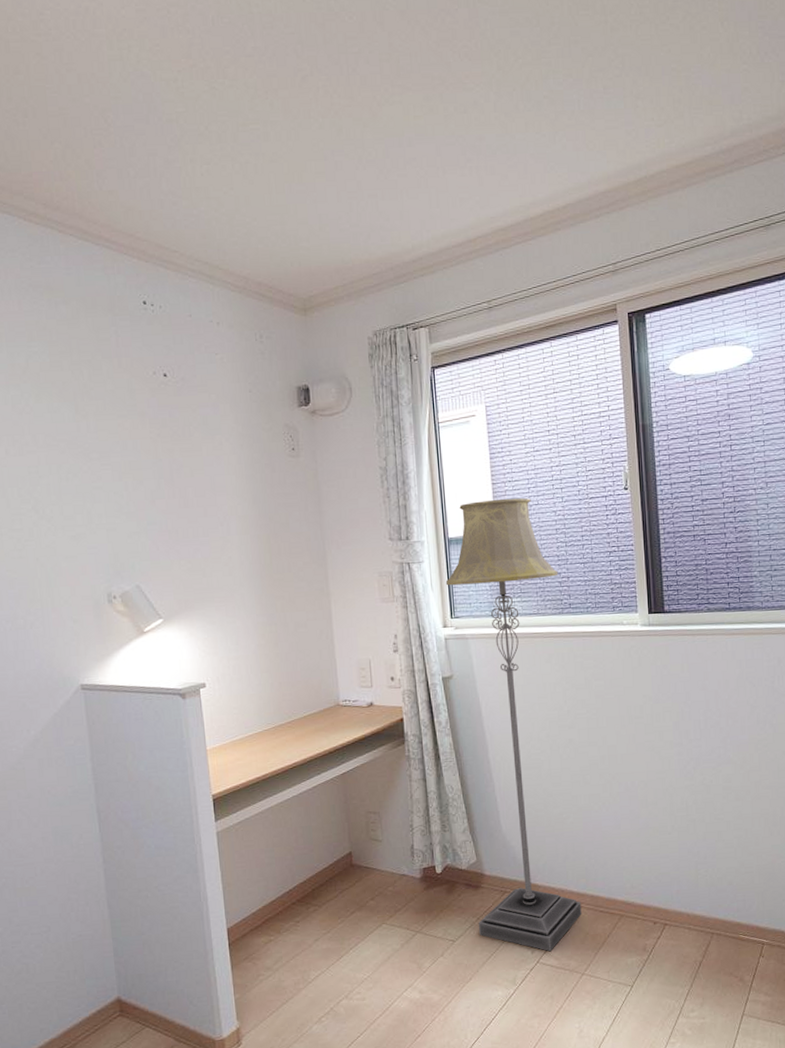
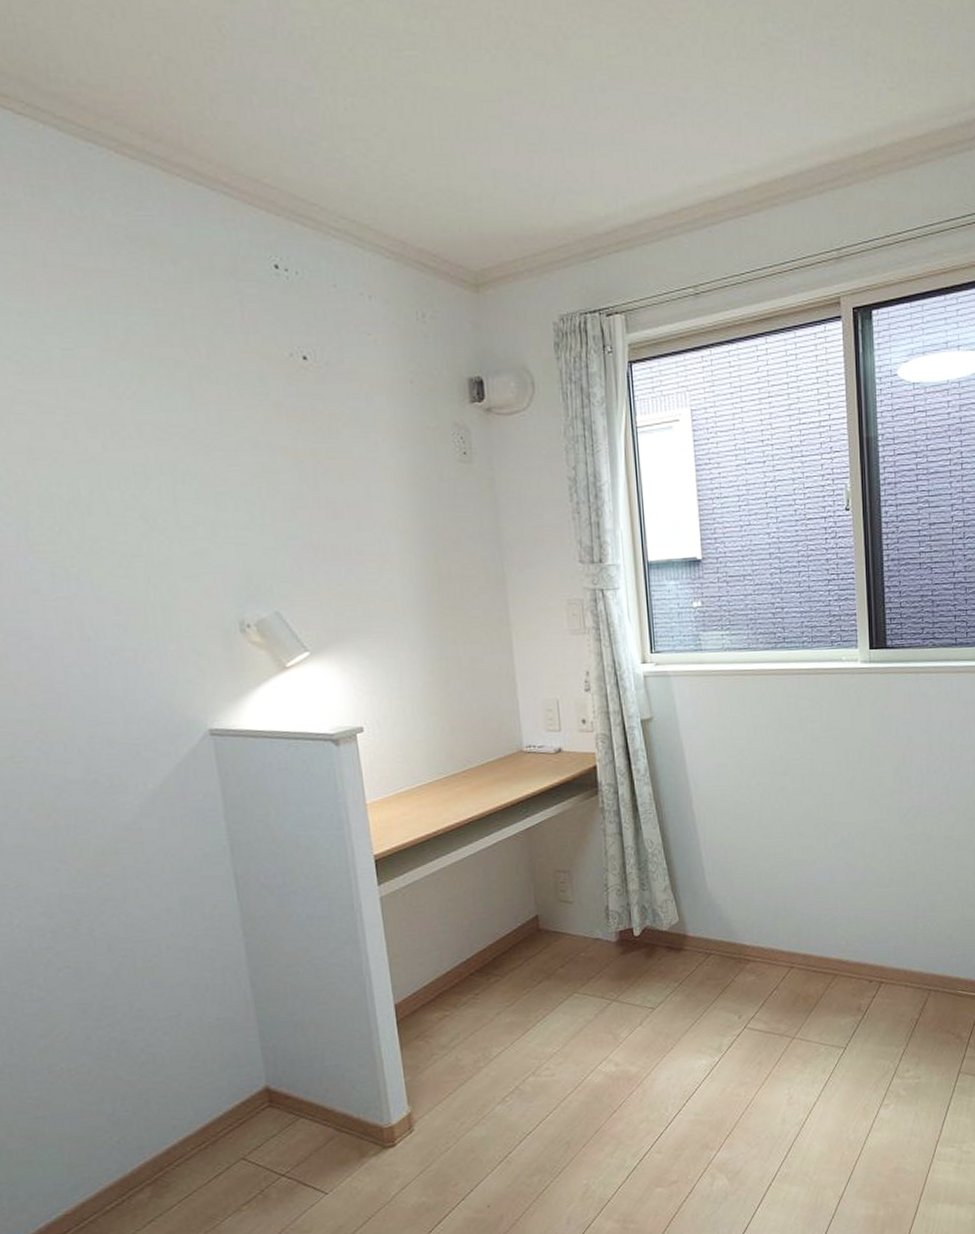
floor lamp: present [445,497,582,952] -> none [644,517,793,1016]

